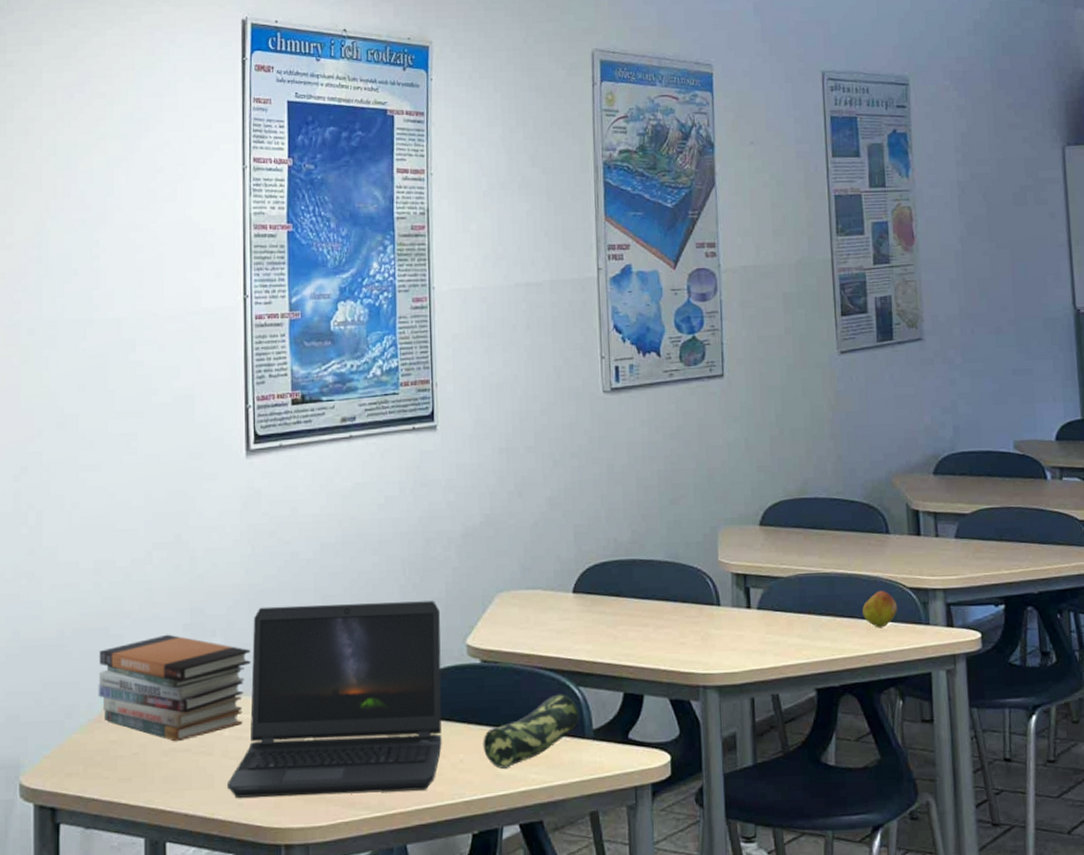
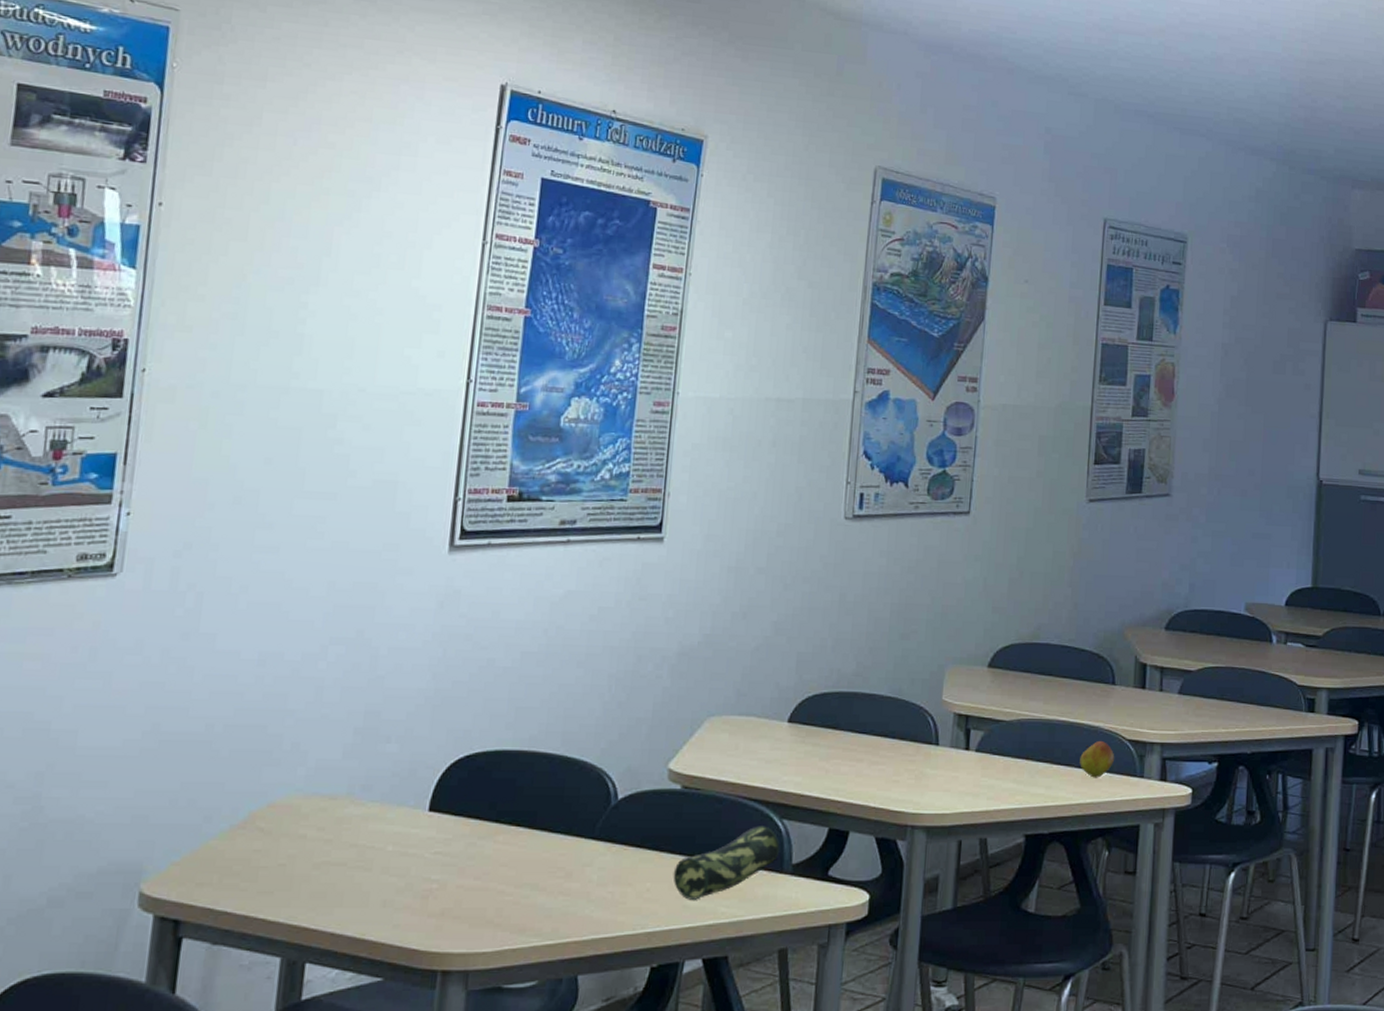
book stack: present [98,634,251,742] -> none [245,737,429,855]
laptop computer: present [228,601,442,798] -> none [384,715,645,919]

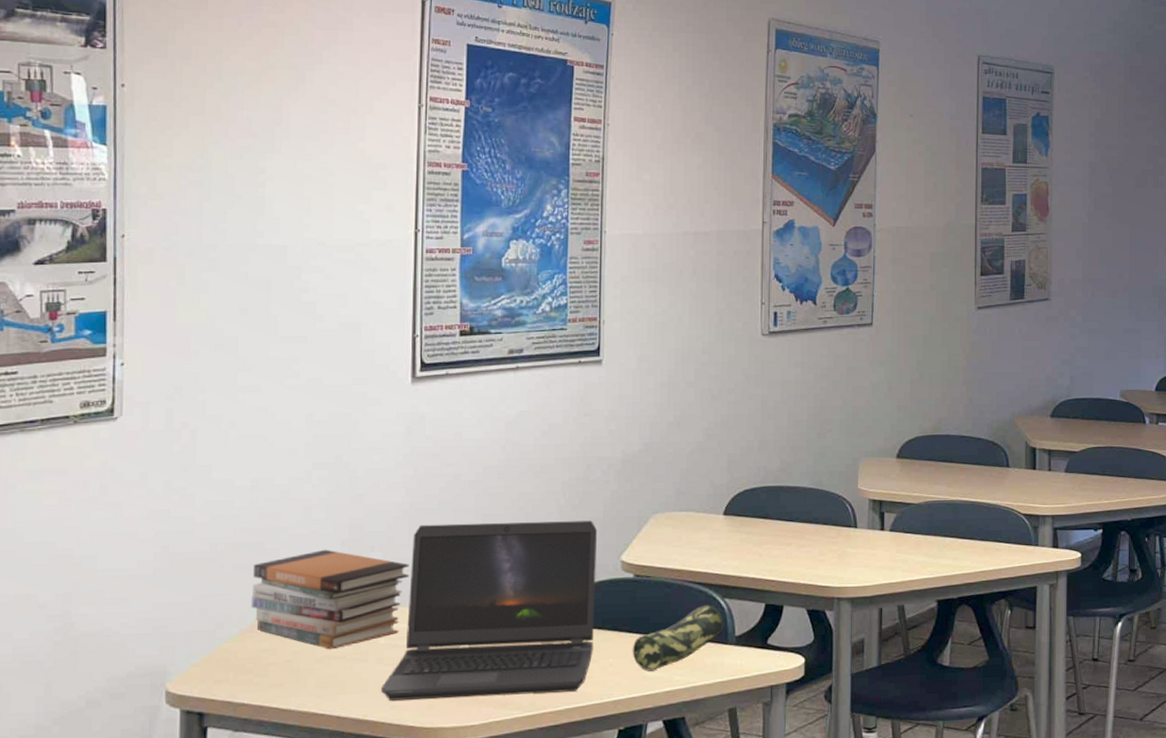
book stack: none [245,737,429,855] -> present [251,549,409,650]
laptop computer: none [384,715,645,919] -> present [381,520,598,701]
apple: present [1080,740,1115,778] -> none [982,516,1012,549]

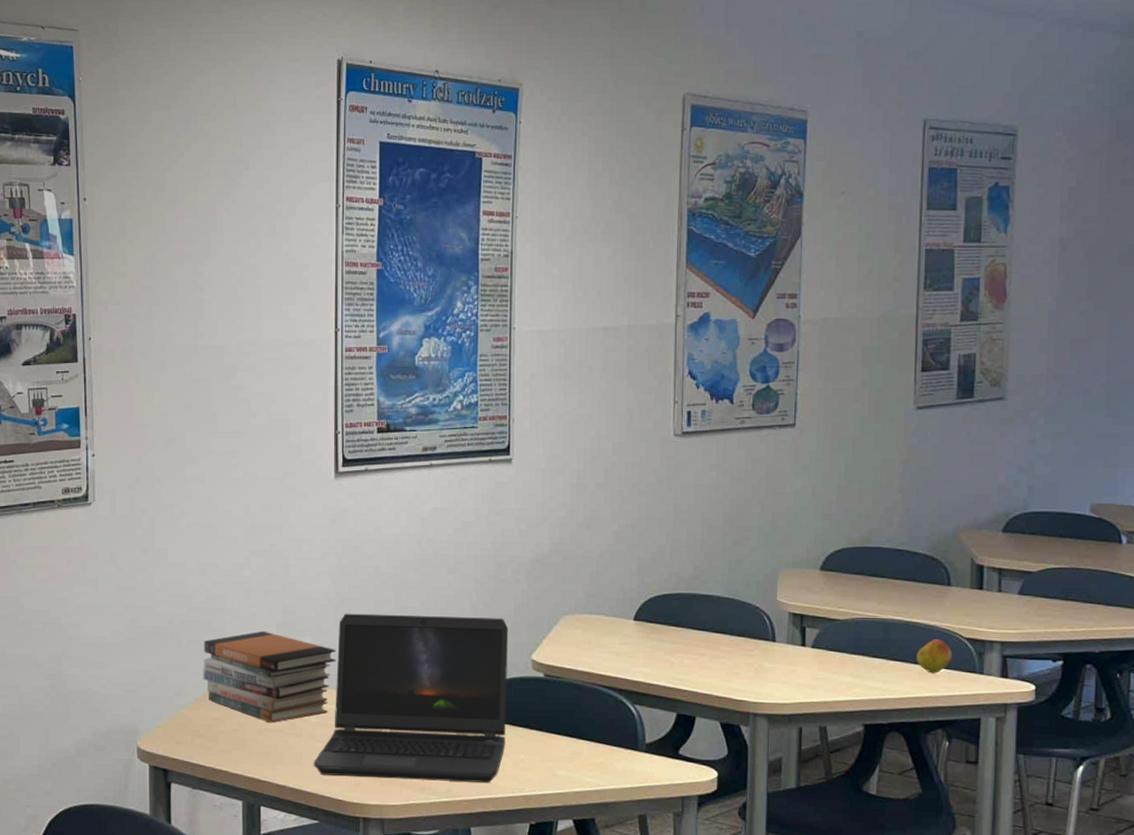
pencil case: present [632,605,724,671] -> none [543,710,634,771]
apple: none [982,516,1012,549] -> present [916,638,953,674]

